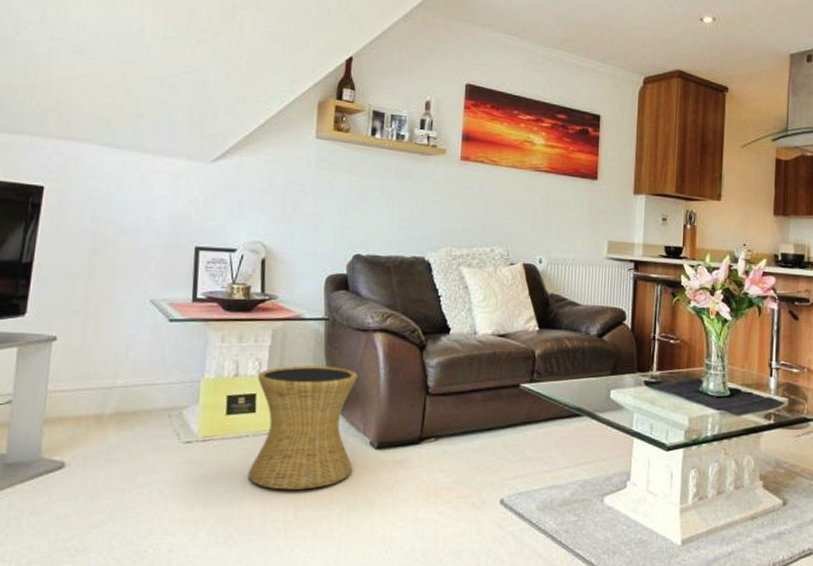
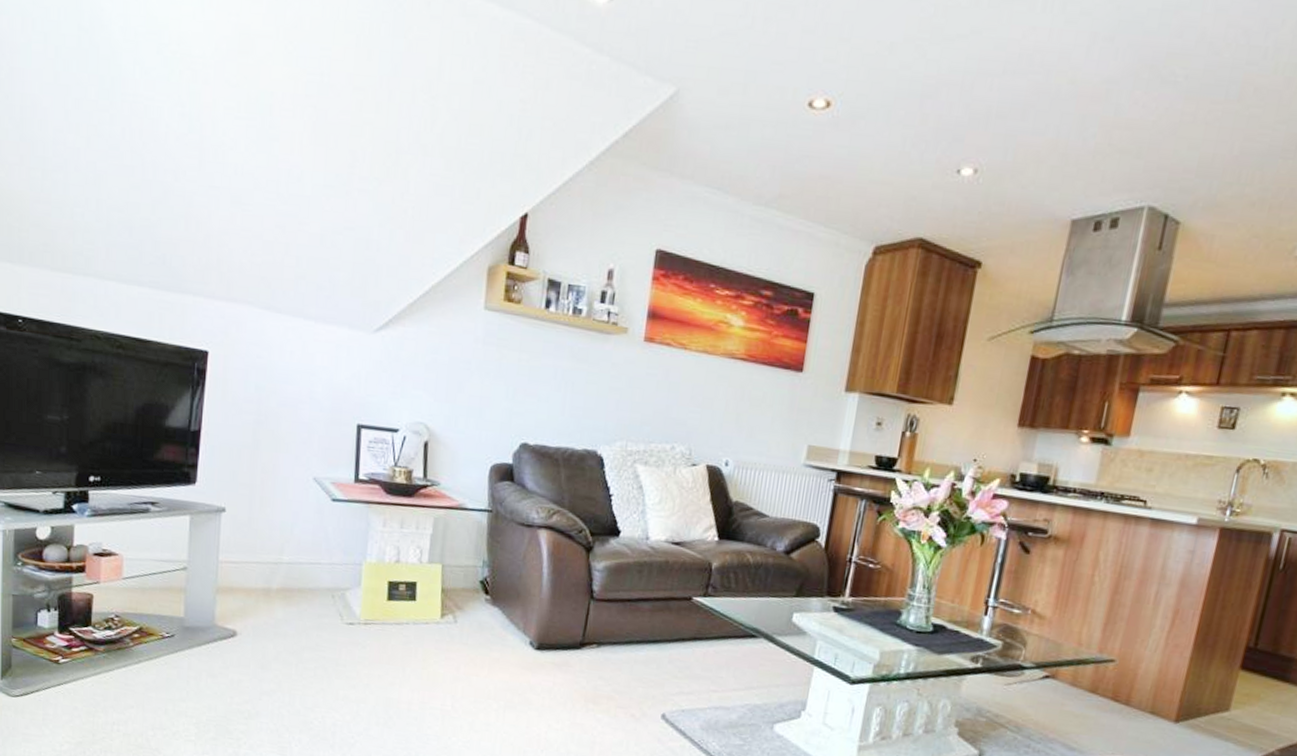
side table: present [247,365,358,491] -> none [407,556,520,682]

